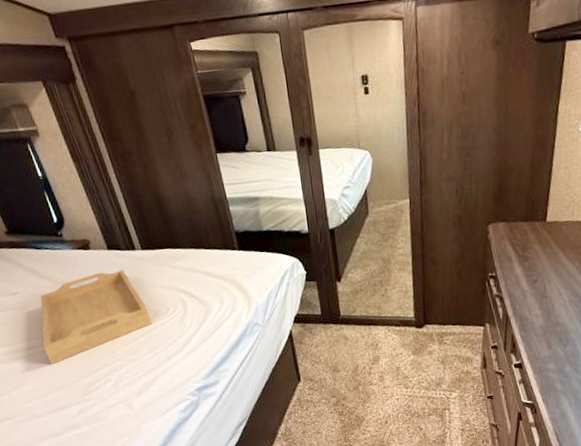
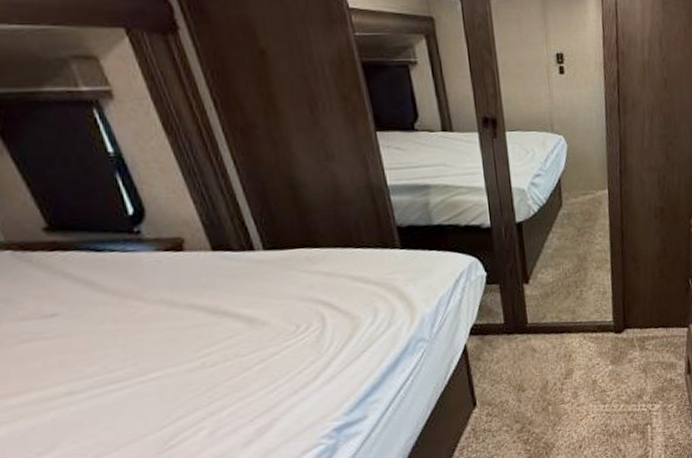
serving tray: present [40,270,152,364] -> none [95,277,273,413]

